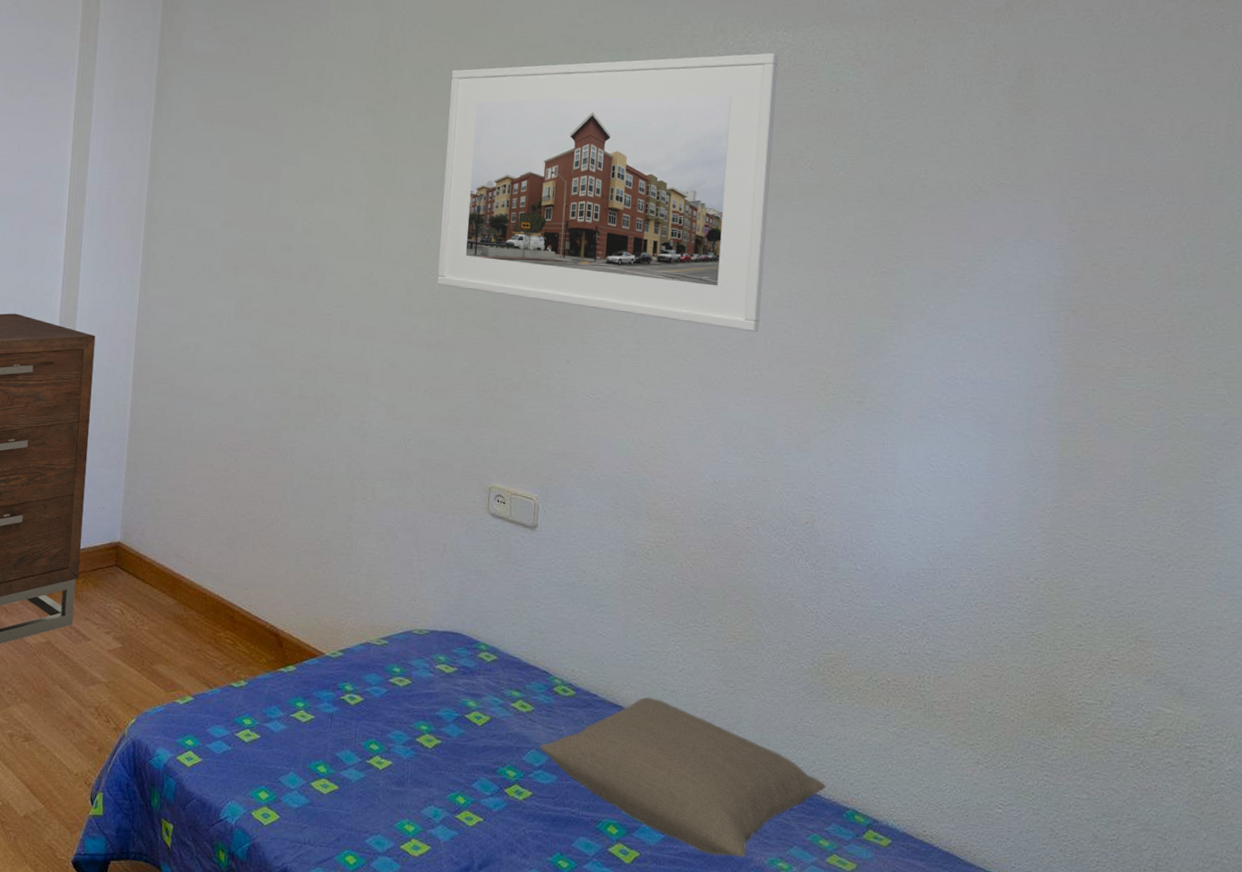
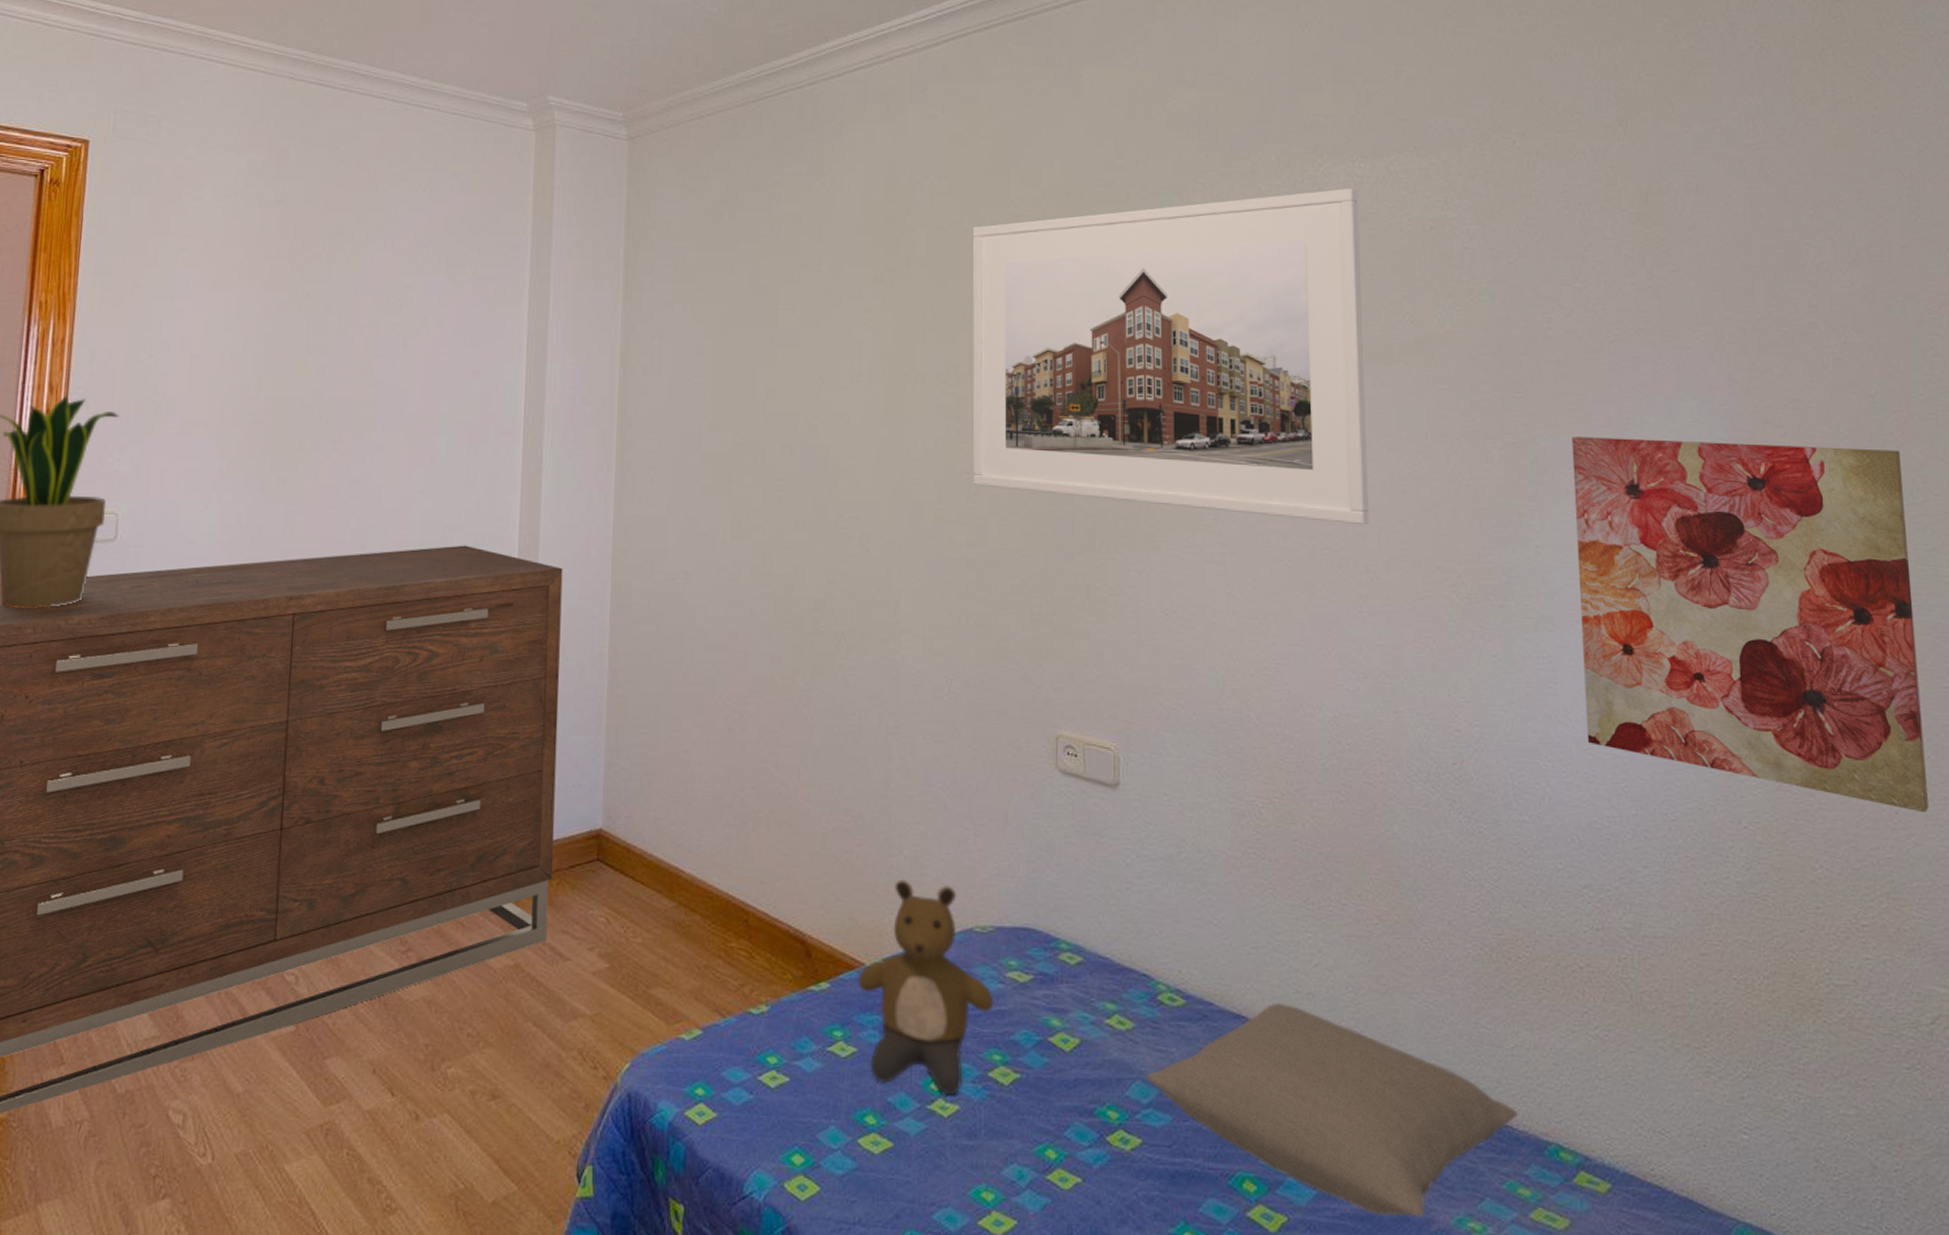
bear: none [318,591,425,753] -> present [857,879,994,1095]
wall art: none [915,269,1199,578] -> present [1571,437,1929,813]

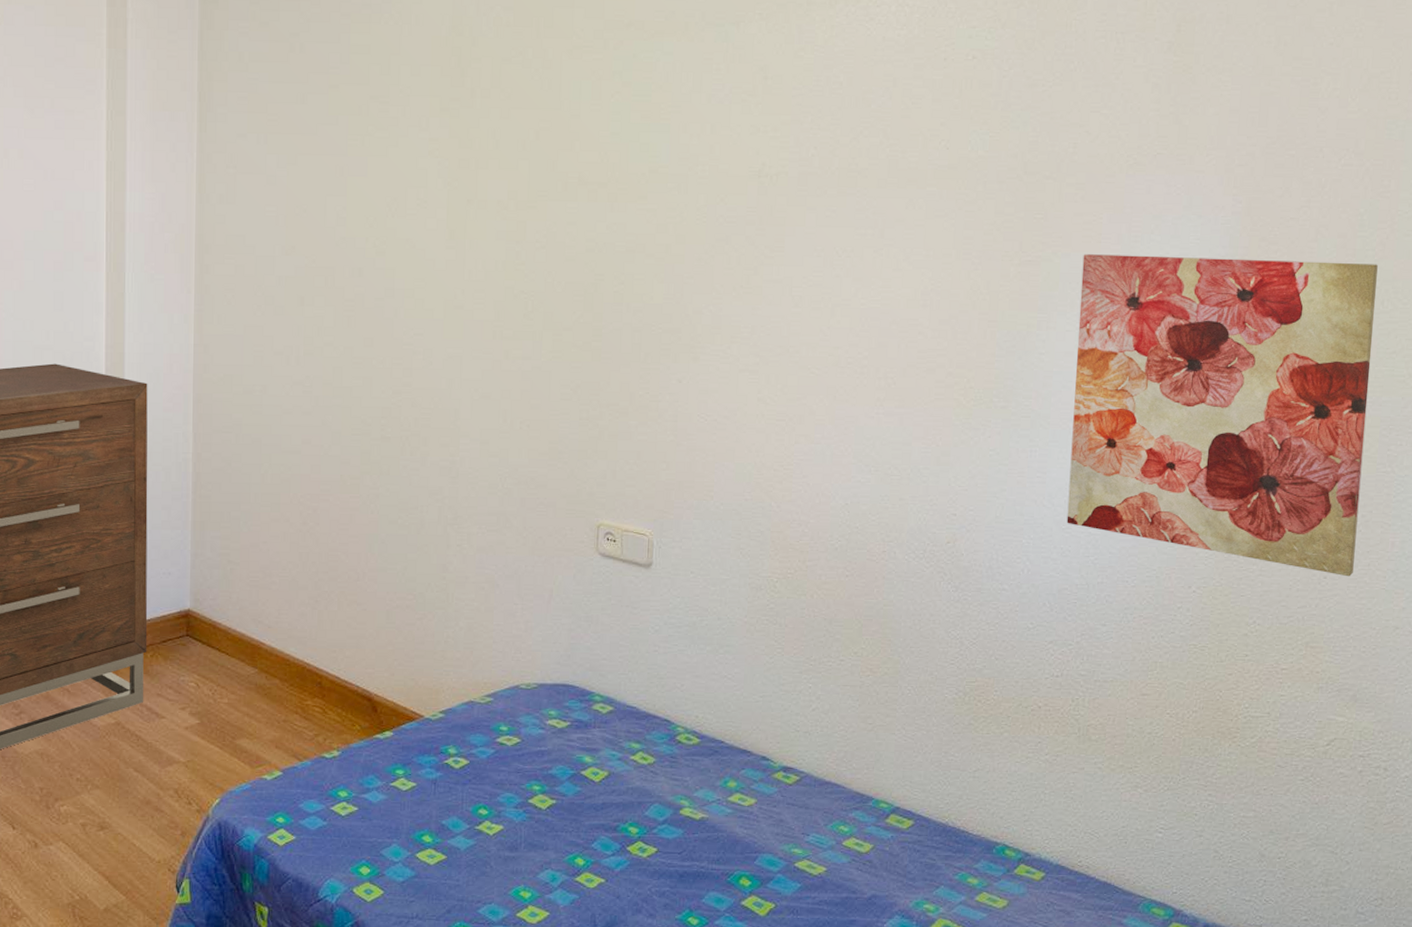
bear: present [857,879,994,1095] -> none [417,647,536,818]
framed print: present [972,187,1369,525] -> none [530,18,907,337]
pillow: present [1147,1002,1518,1217] -> none [664,739,974,902]

